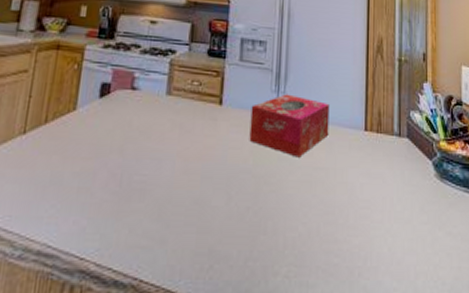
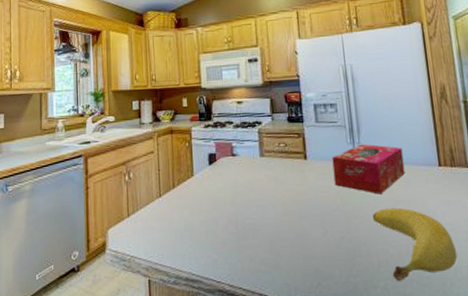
banana: none [286,175,370,267] -> present [373,207,458,281]

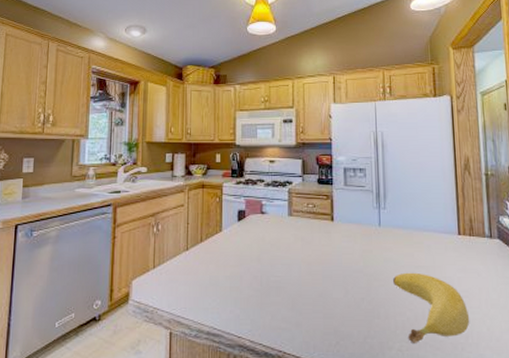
tissue box: present [332,144,405,194] -> none [358,209,426,259]

